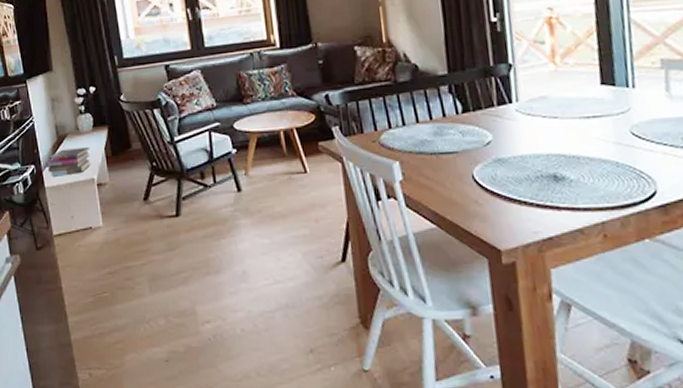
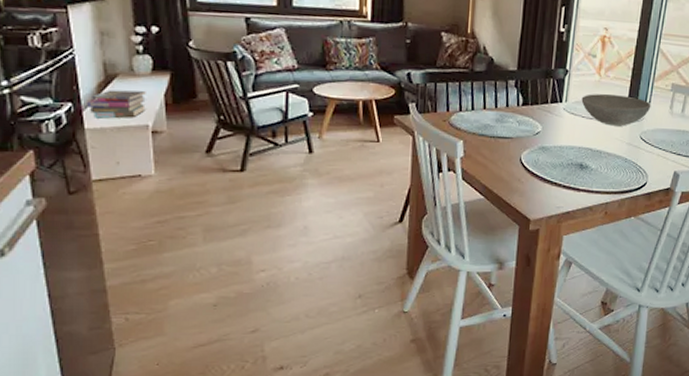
bowl: none [536,83,637,123] -> present [581,94,651,126]

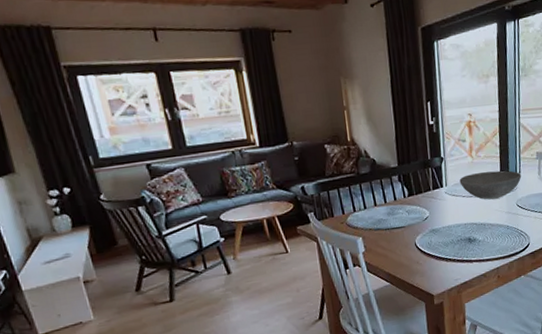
books: present [87,90,146,119] -> none [19,247,74,280]

